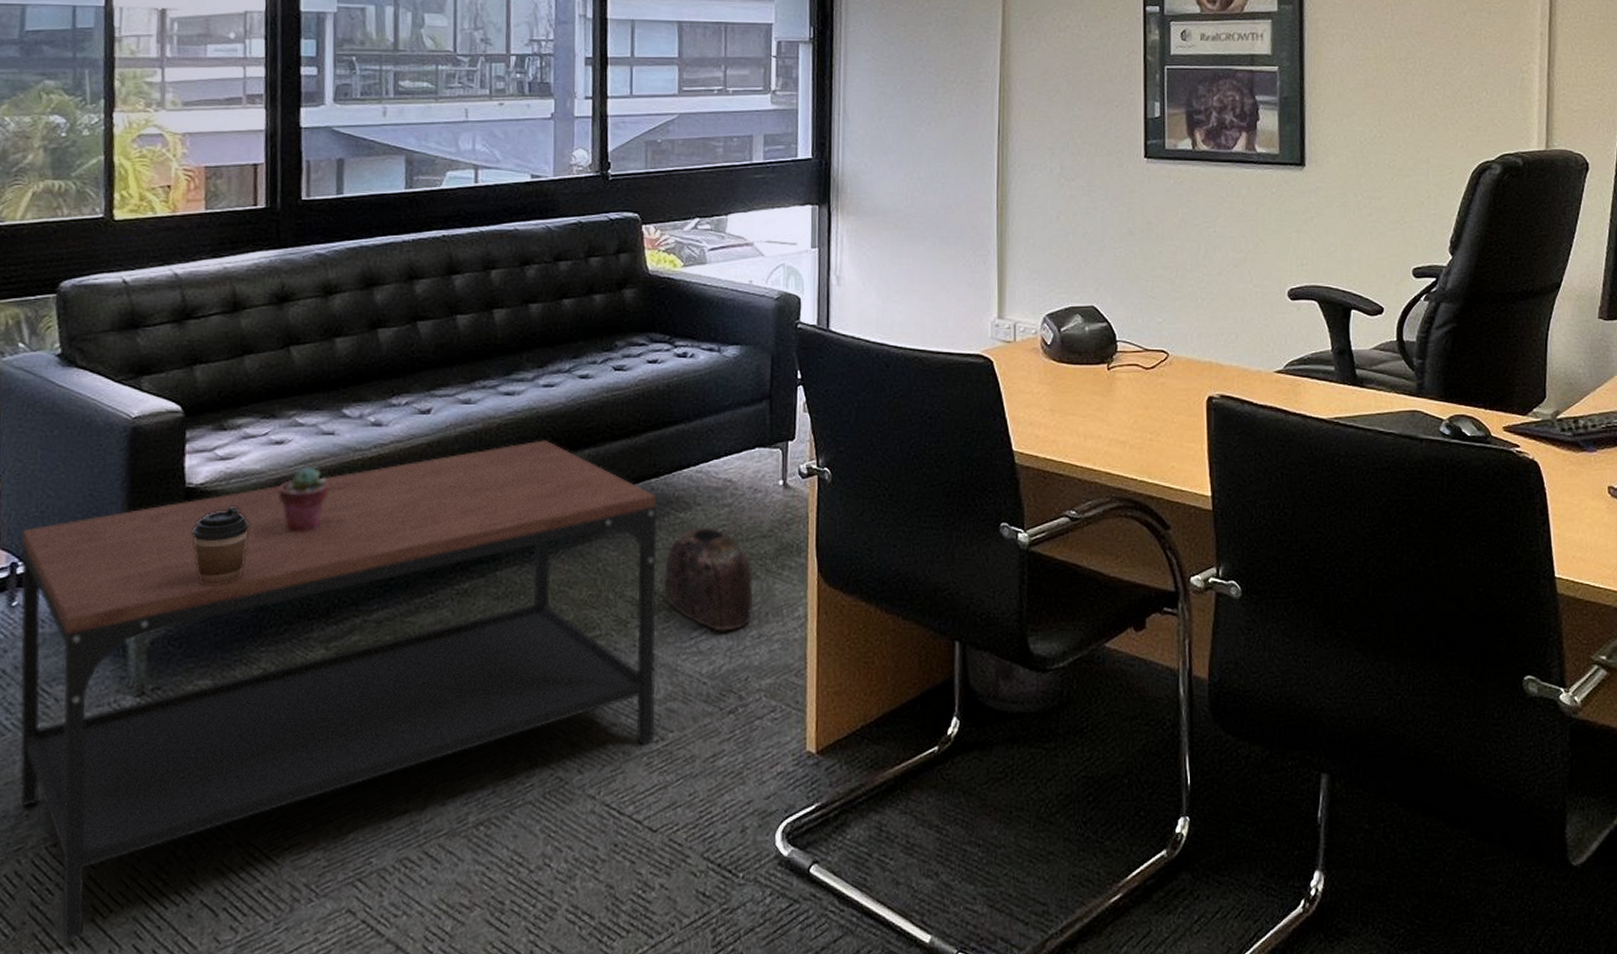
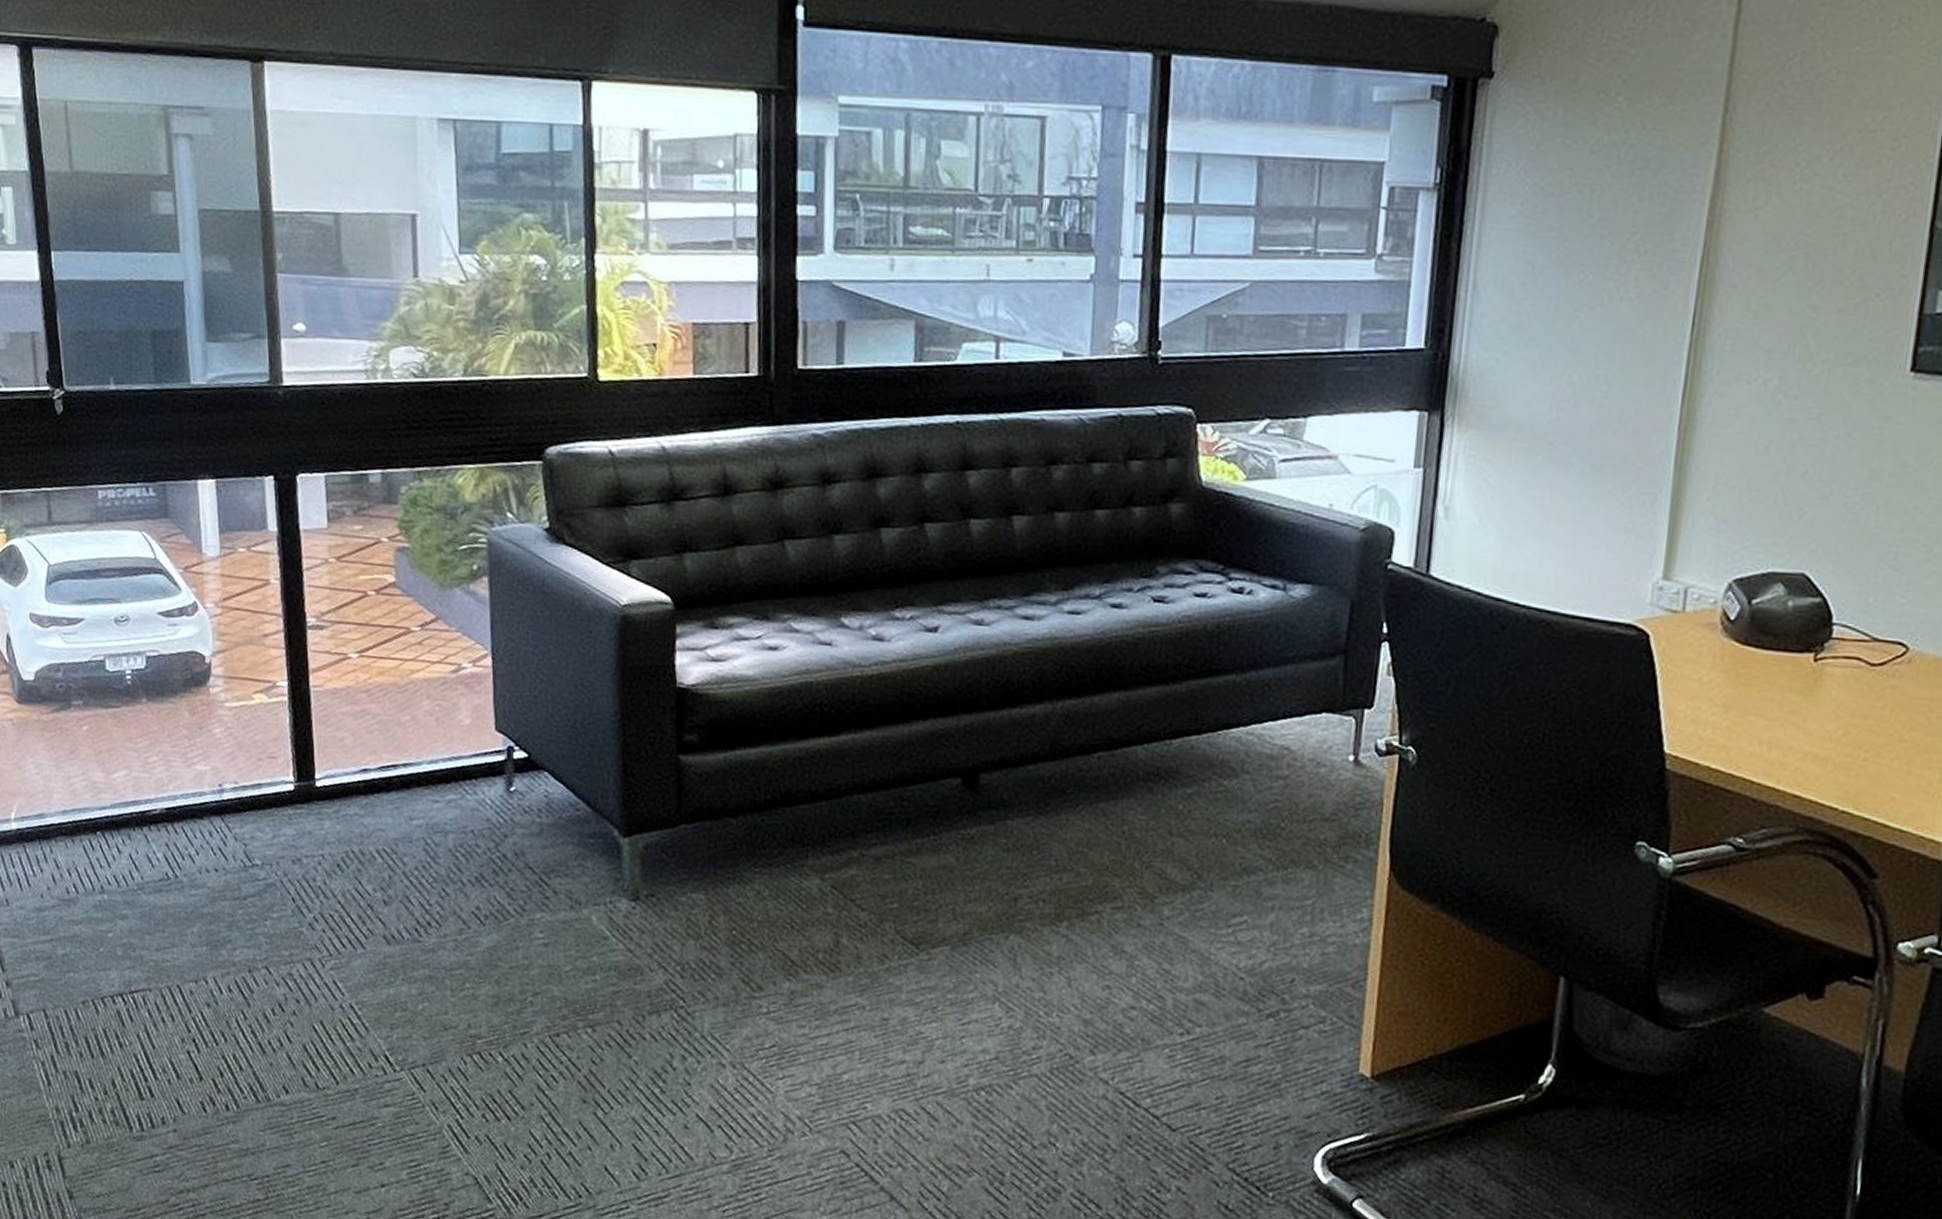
coffee table: present [19,440,658,940] -> none [516,675,1198,1128]
coffee cup: present [192,507,249,585] -> none [683,713,742,796]
potted succulent: present [278,467,329,532] -> none [772,678,826,751]
bag: present [664,527,754,631] -> none [1200,799,1308,924]

